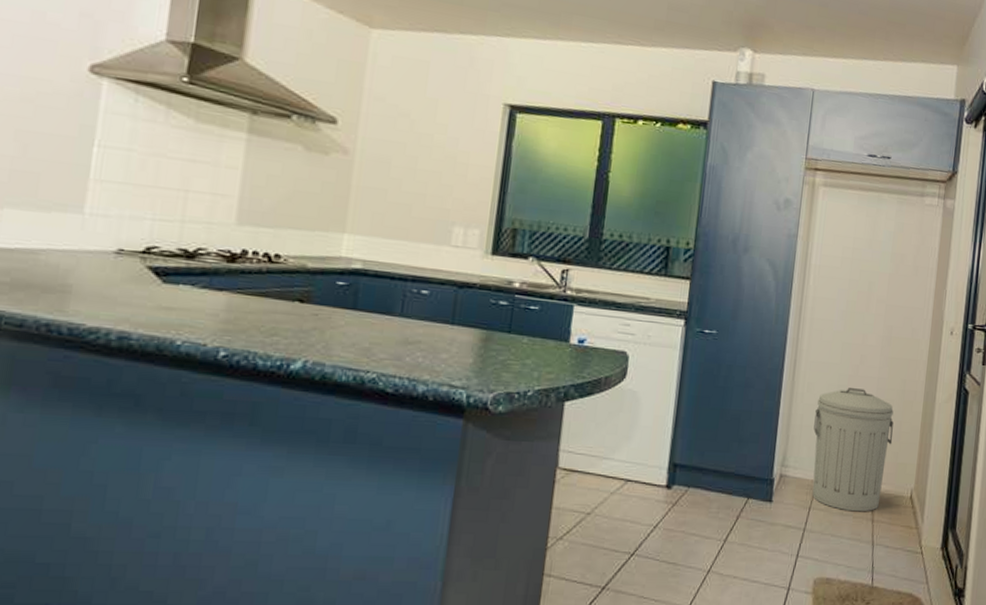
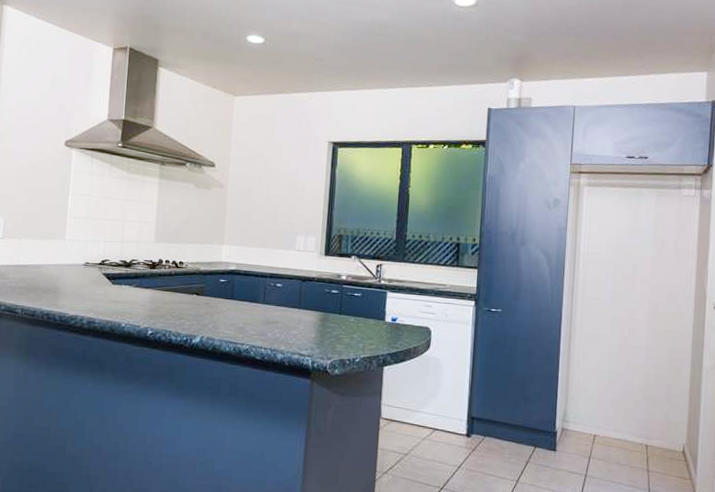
trash can: present [812,388,894,512] -> none [589,356,663,463]

